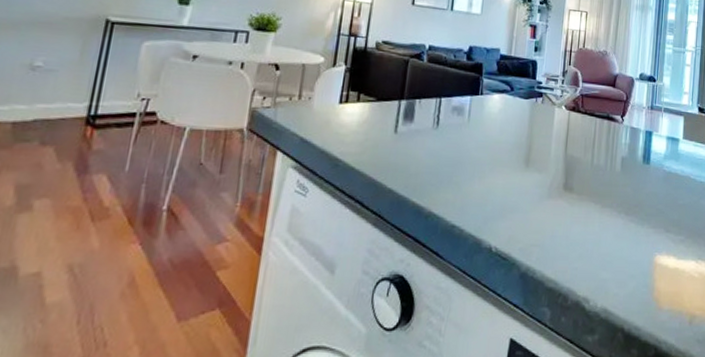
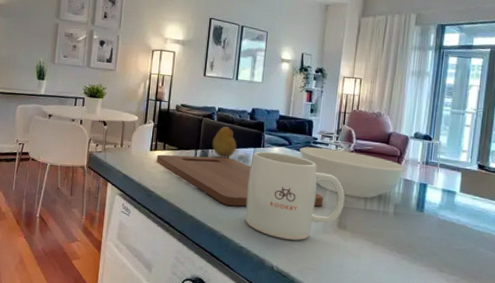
cutting board: none [347,108,548,172] -> present [156,154,323,207]
fruit: none [420,65,452,111] -> present [212,123,238,158]
mug: none [459,100,572,211] -> present [245,151,345,241]
bowl: none [522,93,632,153] -> present [299,147,406,199]

